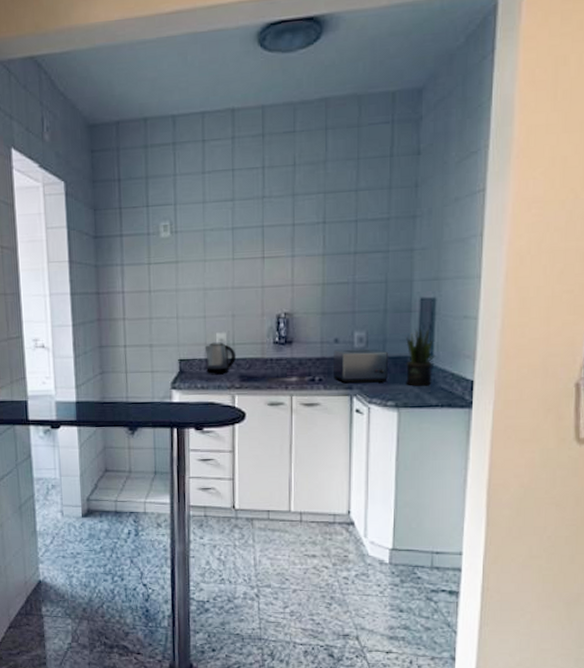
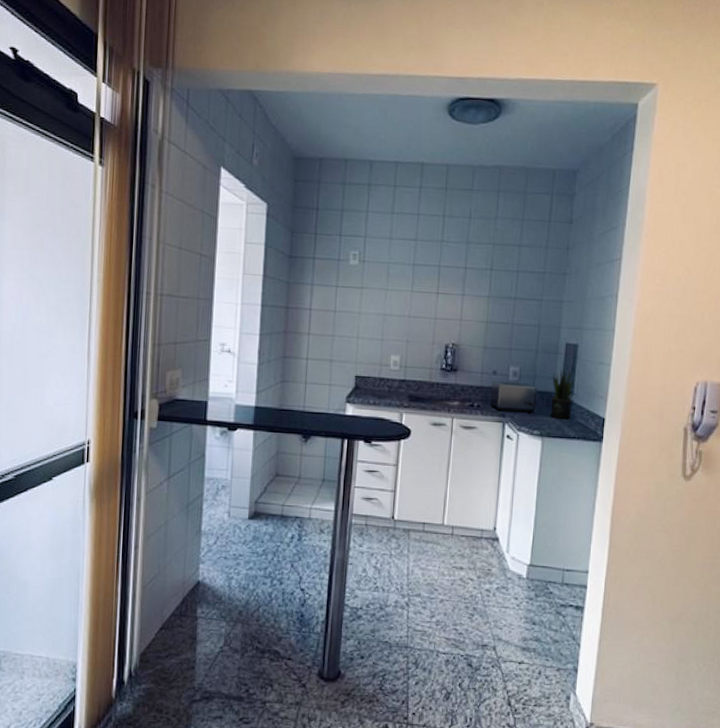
kettle: present [206,342,235,375] -> none [379,363,407,394]

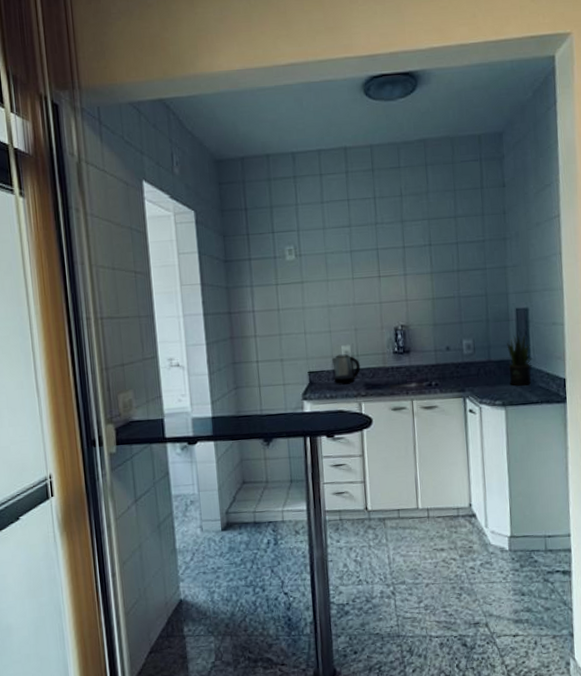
kettle: none [379,363,407,394] -> present [332,354,360,385]
toaster: present [489,380,538,413] -> none [446,354,494,387]

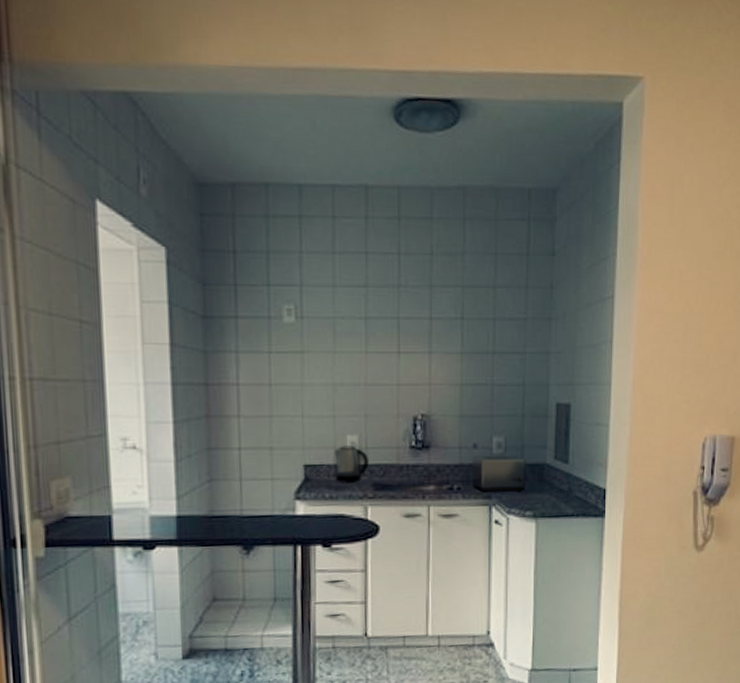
toaster: none [446,354,494,387] -> present [471,455,527,493]
potted plant: present [507,335,531,387] -> none [543,435,569,495]

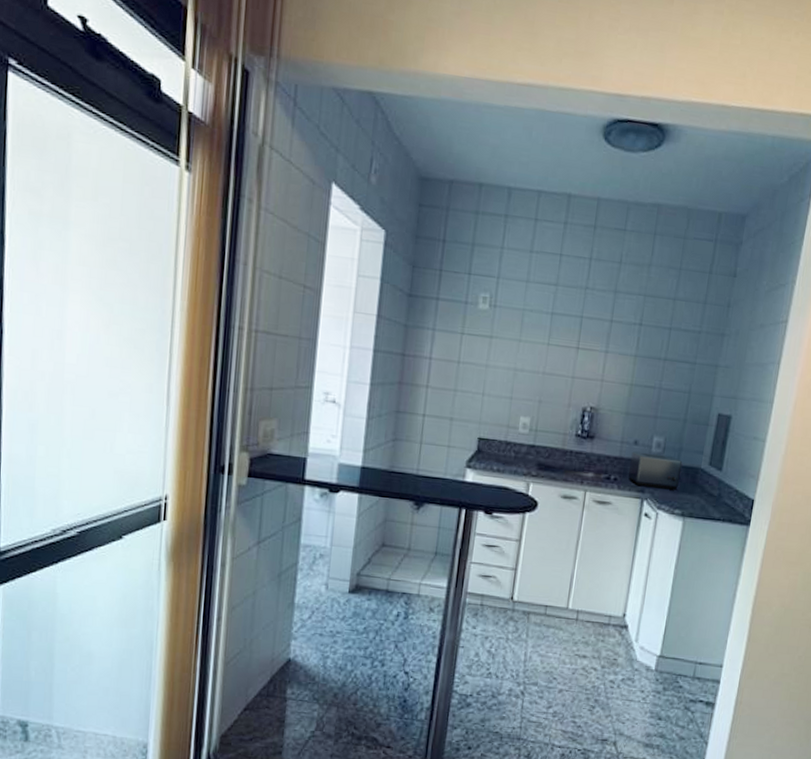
kettle: present [335,445,368,483] -> none [504,425,537,461]

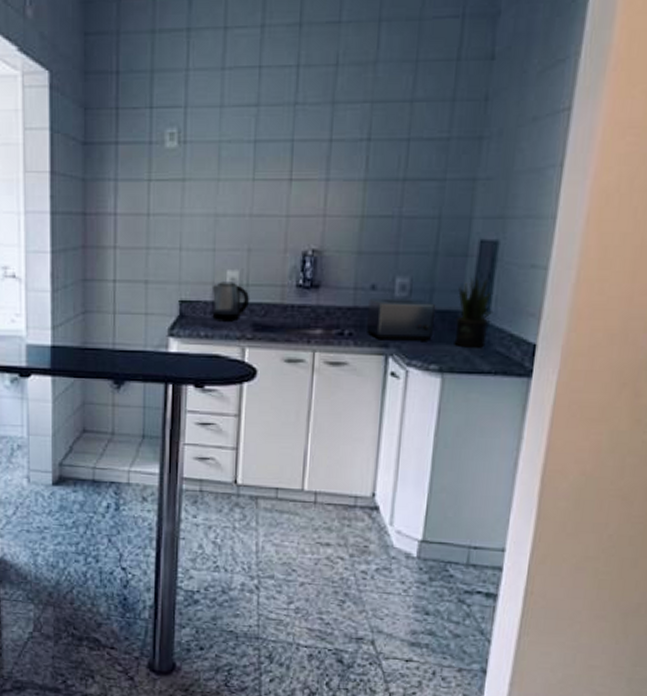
kettle: none [504,425,537,461] -> present [212,282,249,322]
potted plant: none [694,443,724,499] -> present [454,277,491,348]

